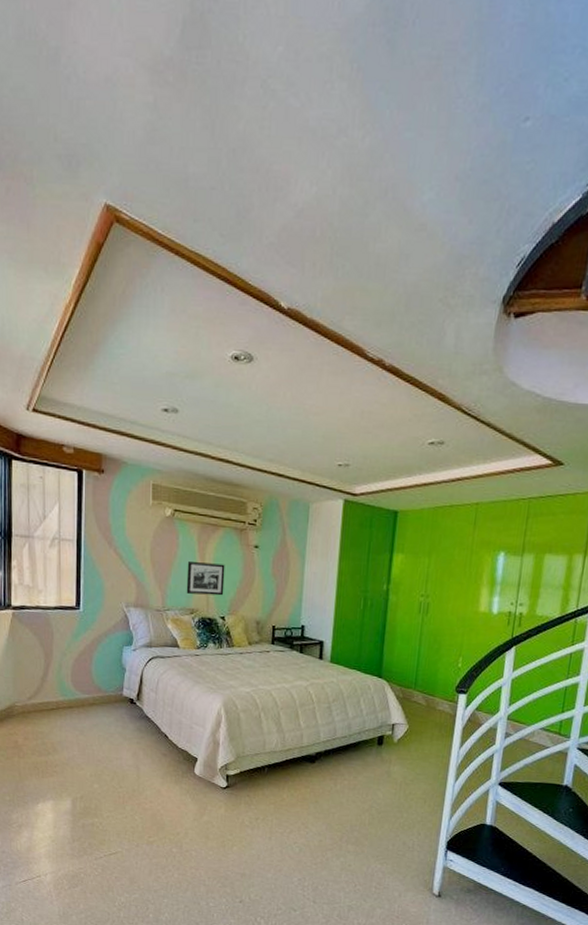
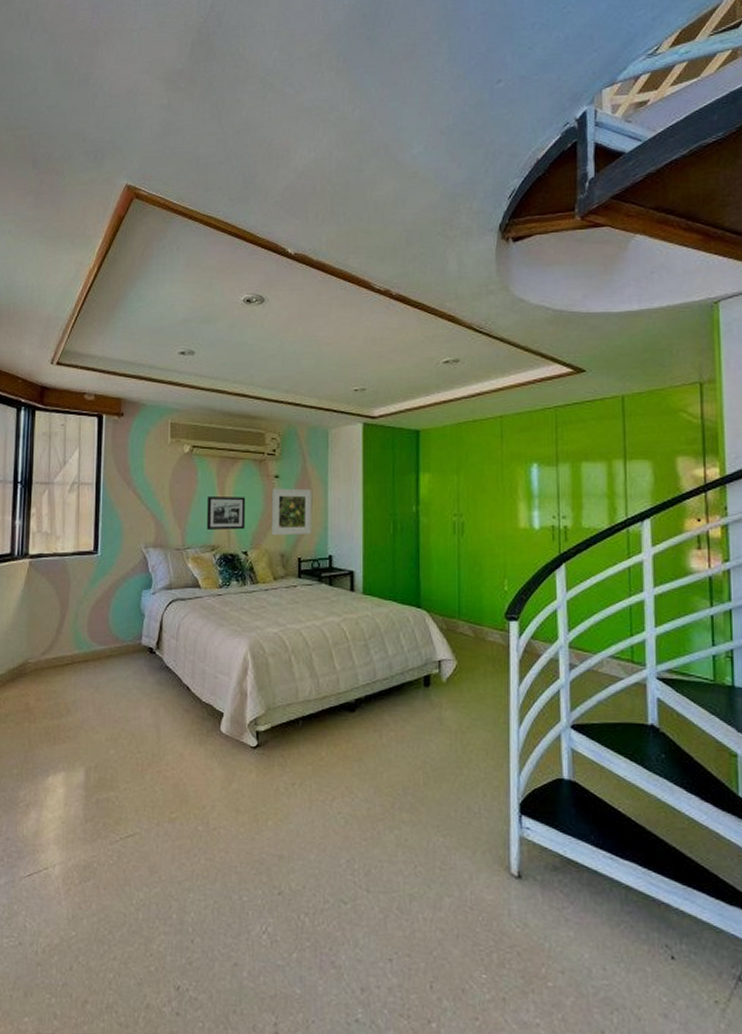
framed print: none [248,558,289,605] -> present [271,488,311,536]

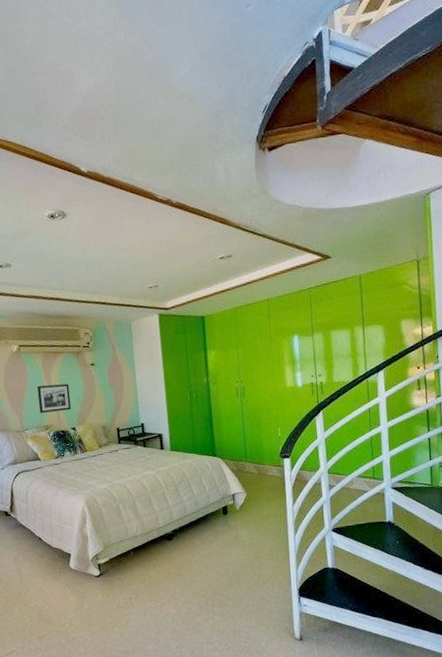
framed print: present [271,488,311,536] -> none [89,372,125,413]

